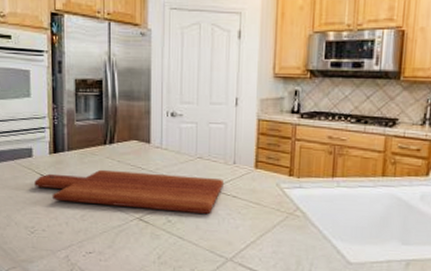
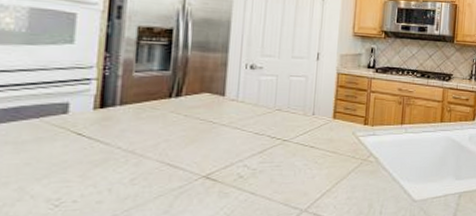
cutting board: present [34,169,225,214] -> none [67,125,303,167]

